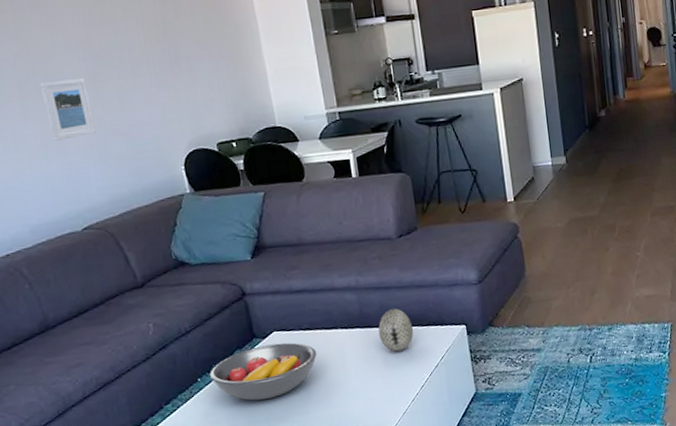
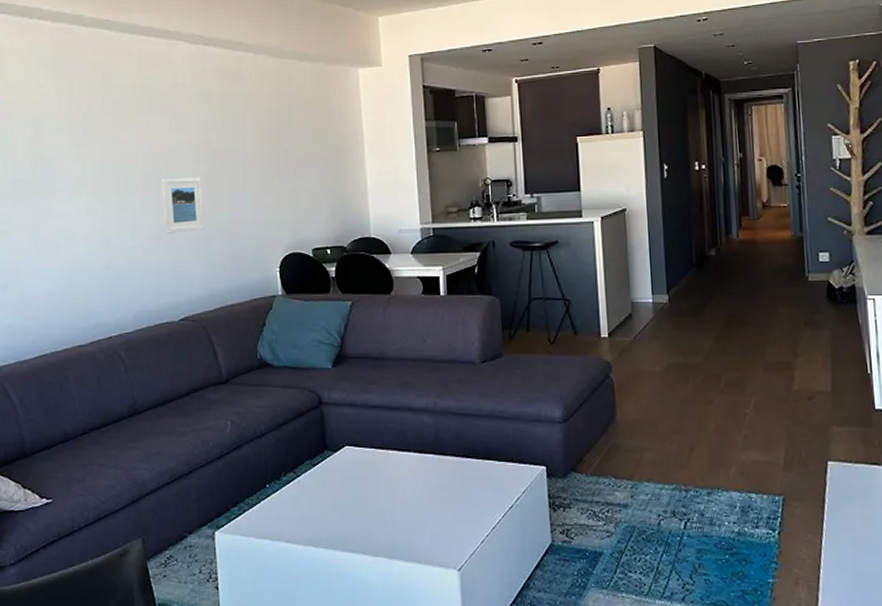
fruit bowl: present [210,342,317,401] -> none [279,459,387,516]
decorative egg: present [378,308,413,352] -> none [453,437,489,485]

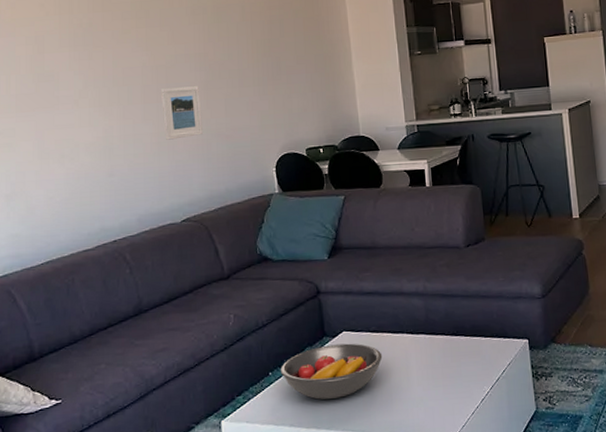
fruit bowl: none [279,459,387,516] -> present [281,343,383,400]

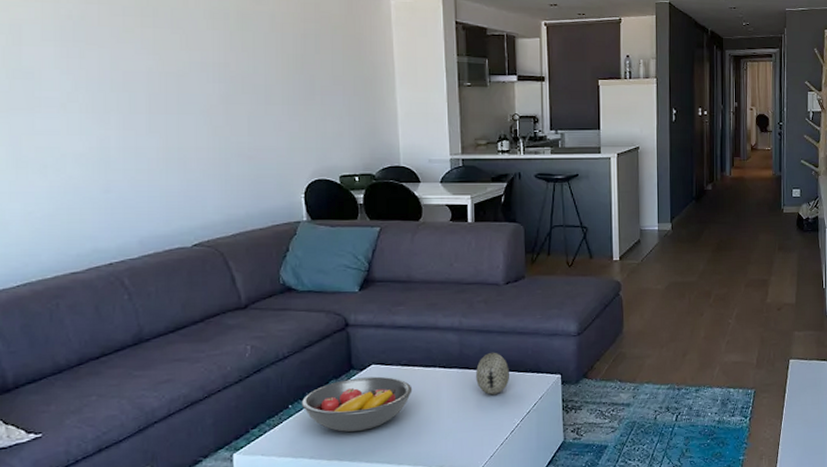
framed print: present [161,86,204,140] -> none [171,99,222,156]
decorative egg: none [443,316,476,361] -> present [476,352,509,395]

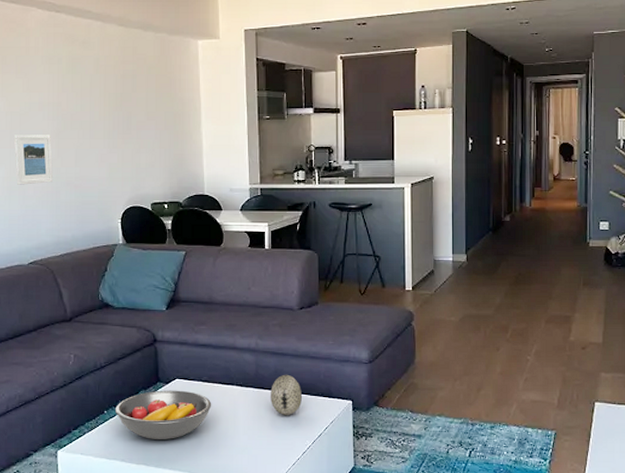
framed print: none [171,99,222,156] -> present [14,135,54,185]

